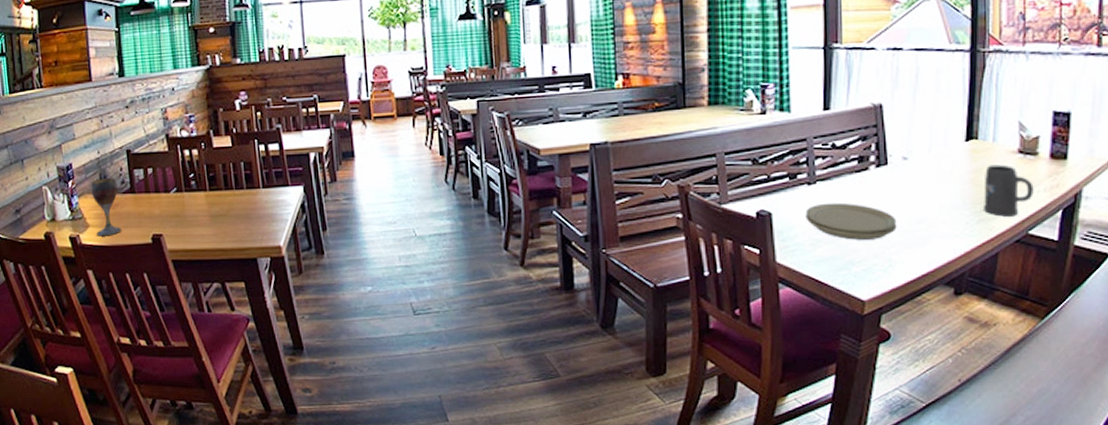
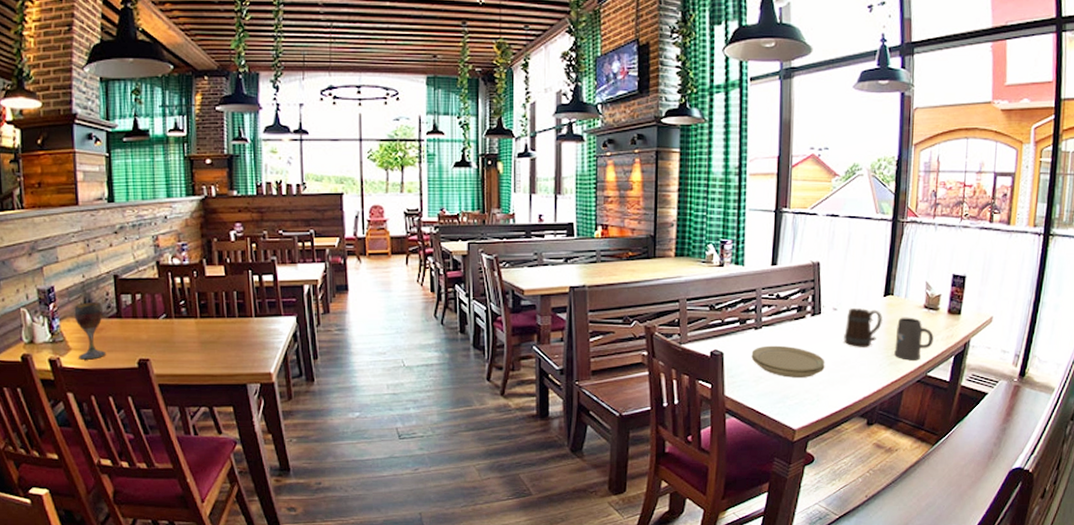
beer mug: none [918,156,967,202] -> present [844,308,884,347]

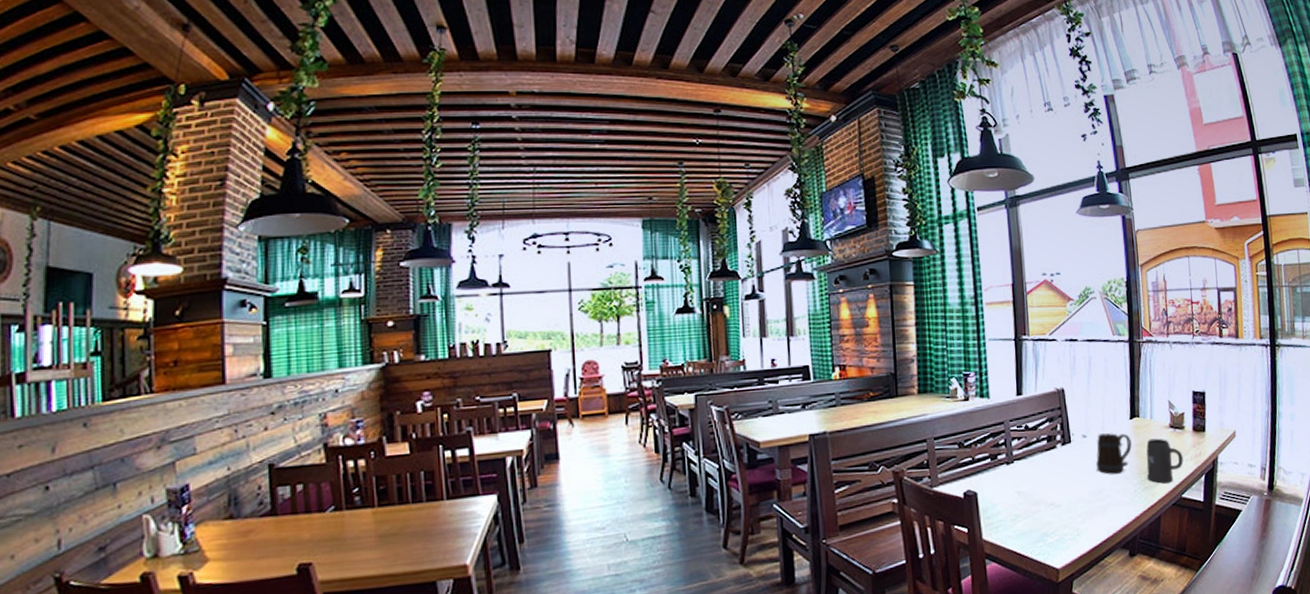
cup: present [74,302,107,360] -> none [214,499,256,572]
plate: present [751,345,825,378] -> none [1006,479,1081,513]

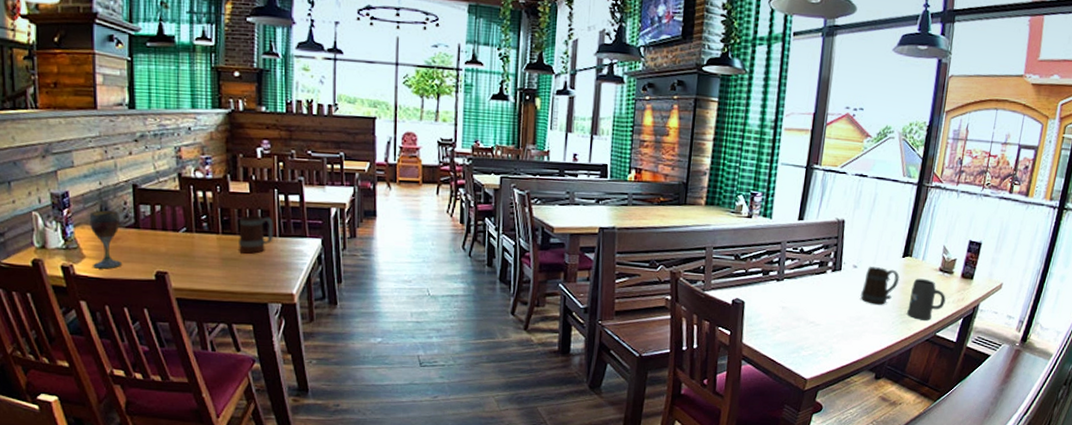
cup: none [214,499,256,572] -> present [89,210,123,269]
beer mug: none [398,478,440,526] -> present [239,215,274,254]

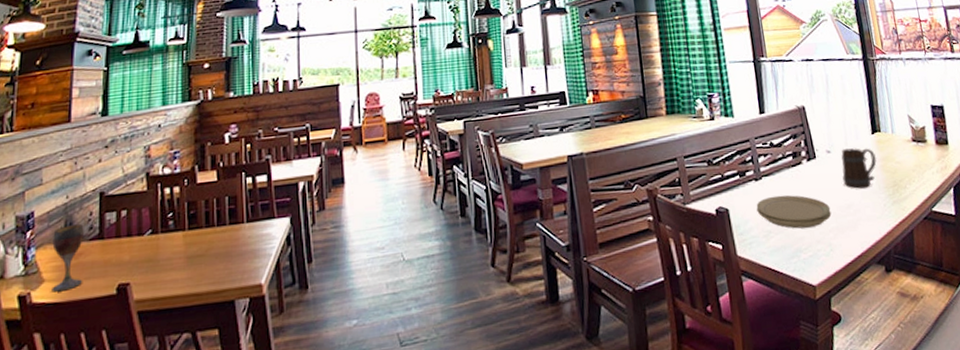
beer mug: present [239,215,274,254] -> none [205,203,241,248]
plate: none [771,297,841,330] -> present [756,195,832,229]
beer mug: present [907,278,946,321] -> none [890,152,930,197]

